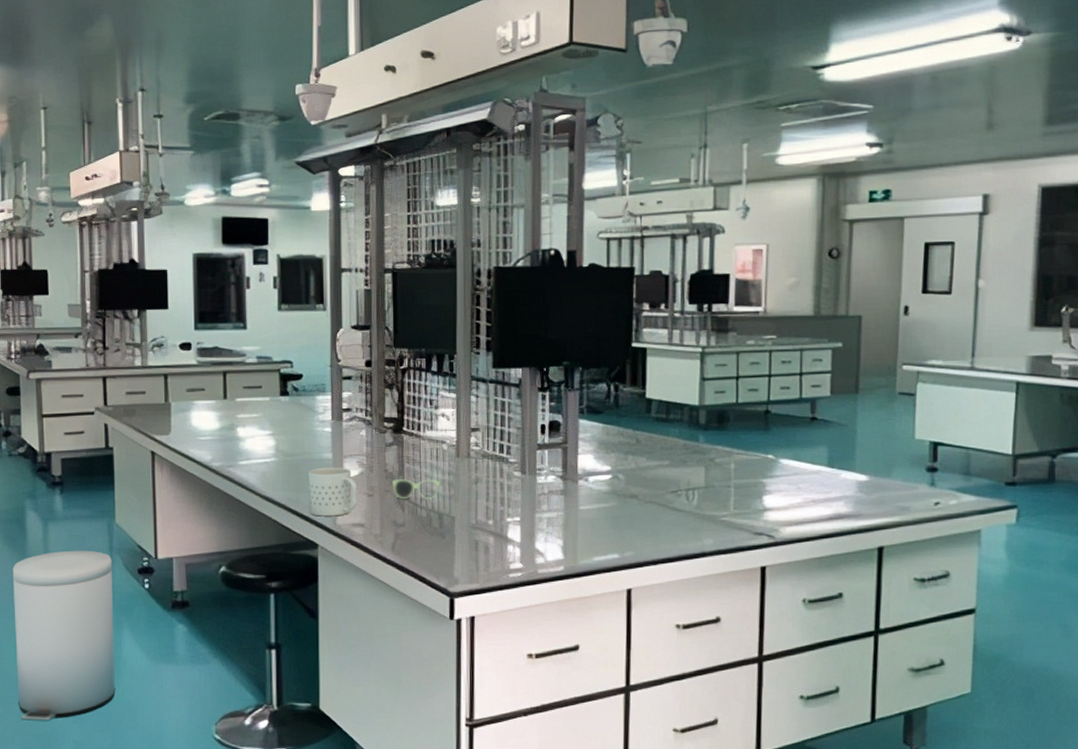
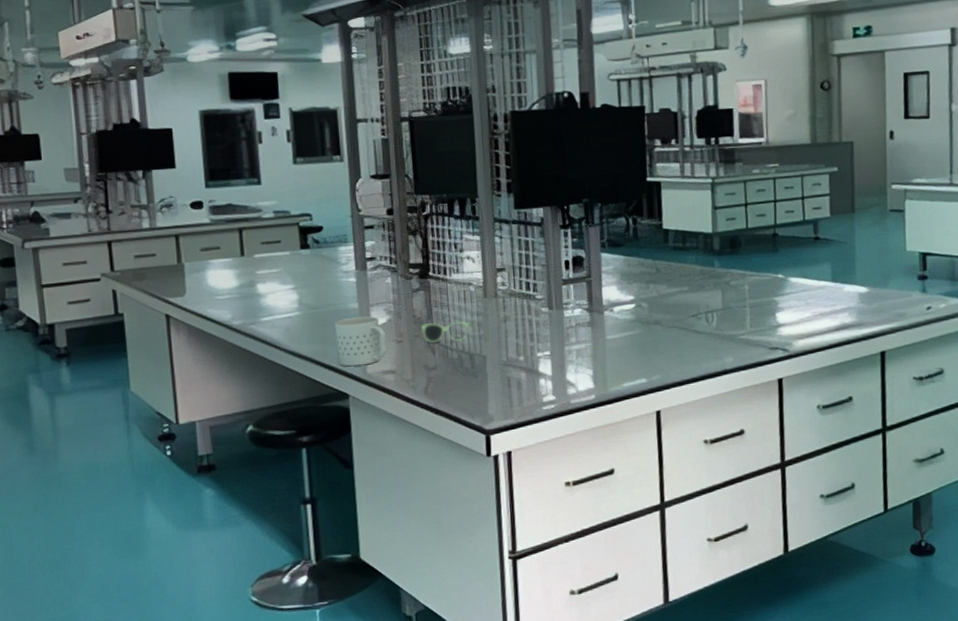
pedal bin: present [12,550,116,722] -> none [17,422,141,607]

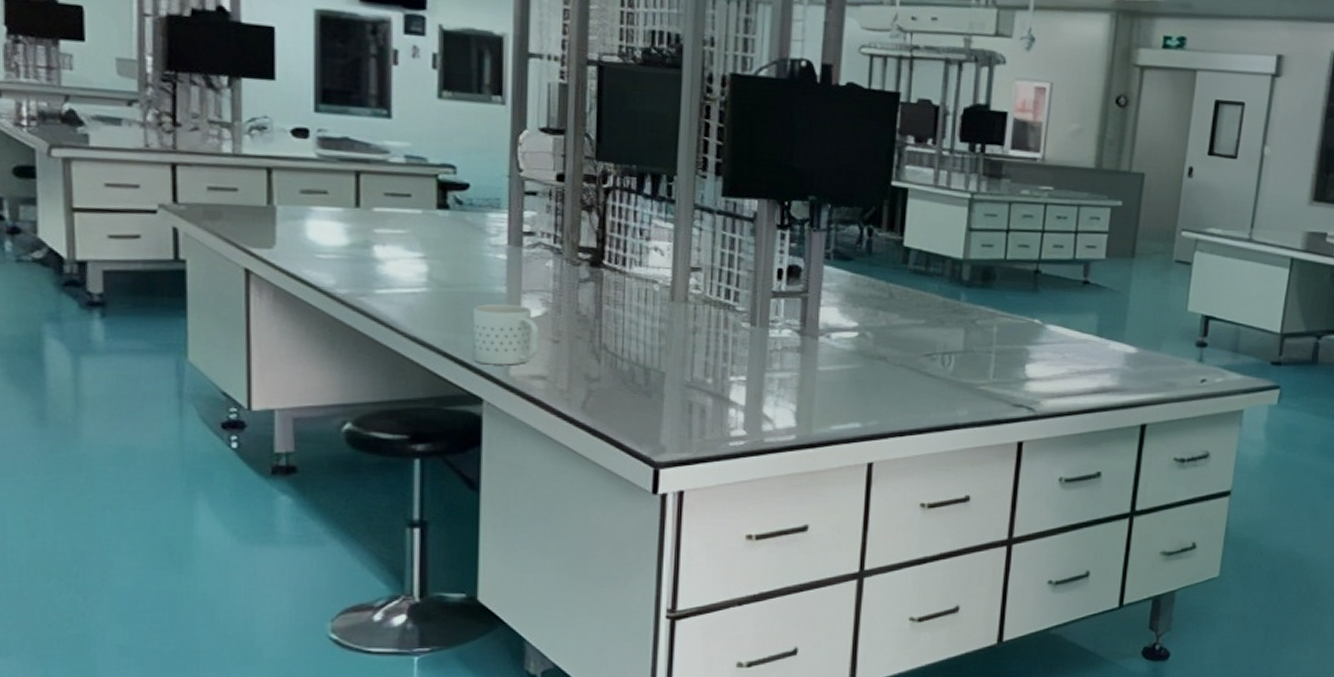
spectacles: present [421,321,475,344] -> none [586,323,655,350]

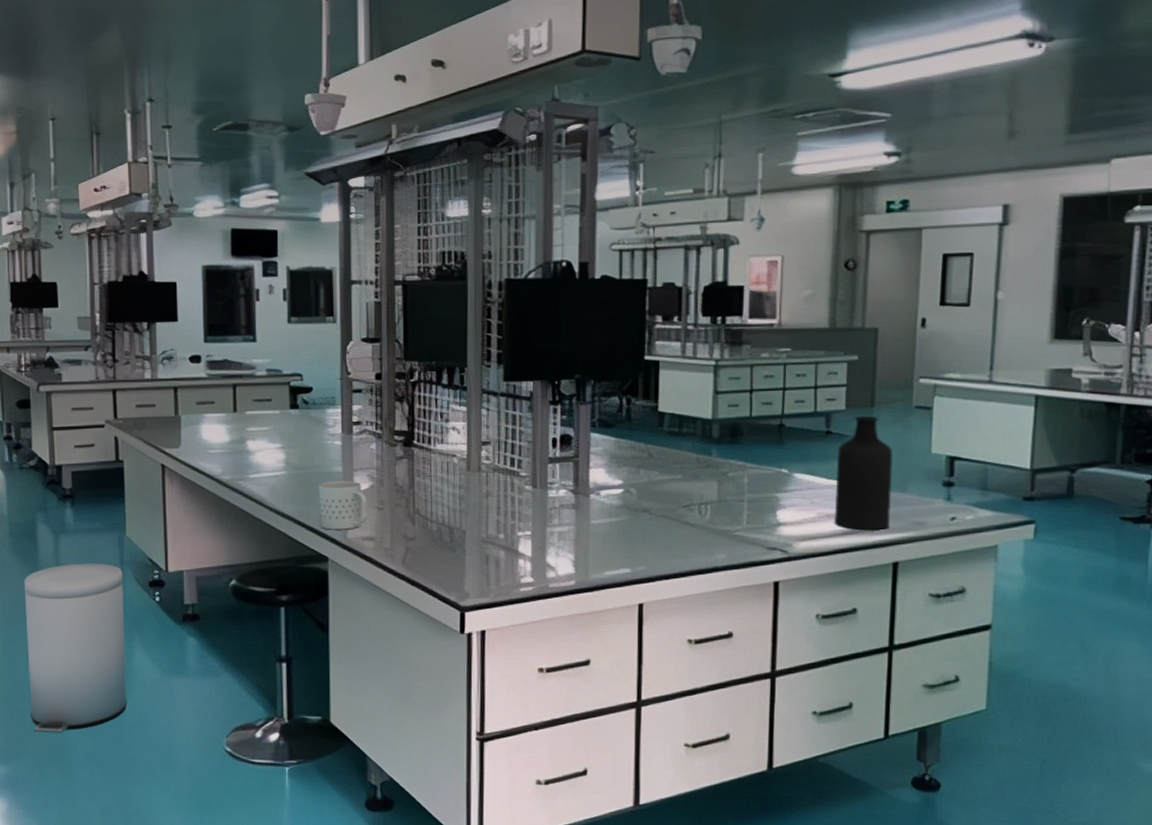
pedal bin: none [21,394,185,621] -> present [24,563,127,733]
bottle: none [1085,266,1149,389] -> present [834,415,892,530]

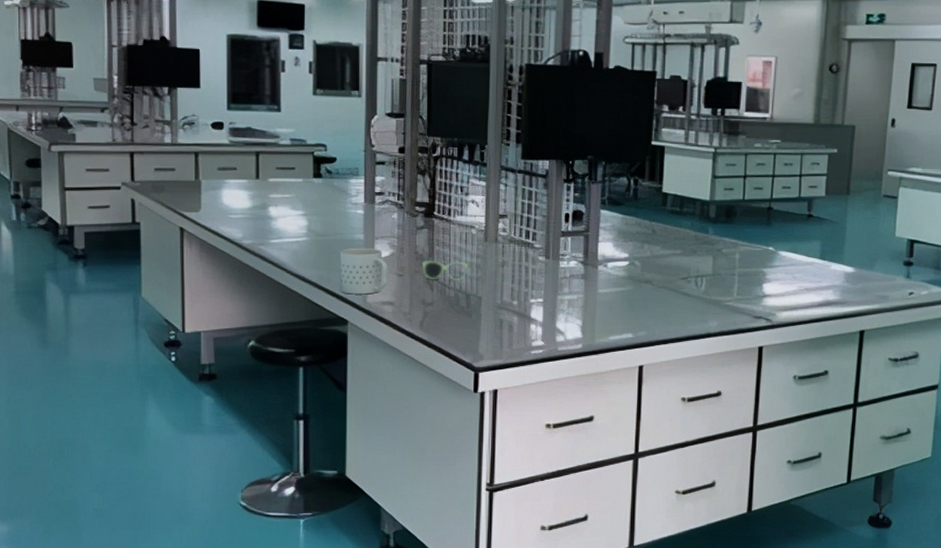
pedal bin: present [24,563,127,733] -> none [30,323,140,491]
spectacles: none [403,492,456,514] -> present [422,261,474,281]
bottle: present [834,415,892,530] -> none [812,202,863,302]

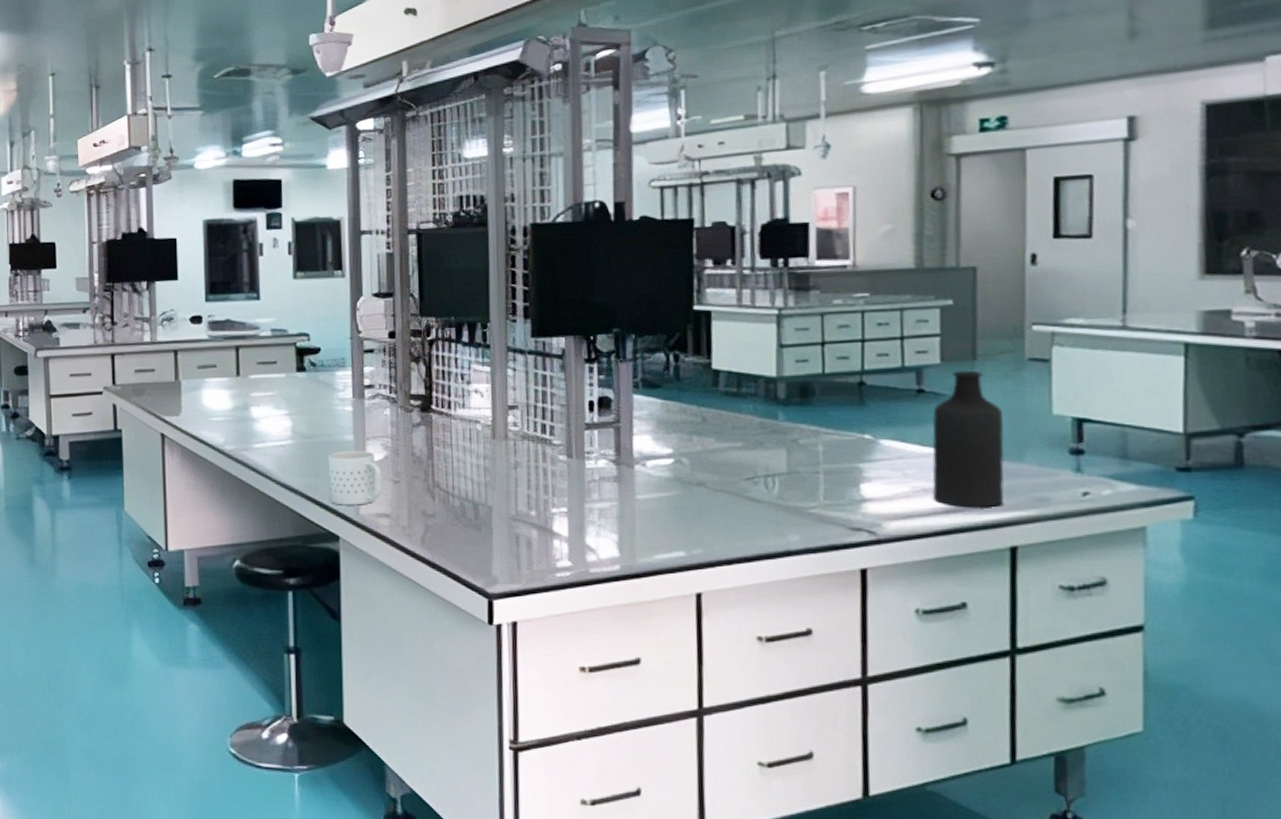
spectacles: present [422,261,474,281] -> none [421,463,481,487]
bottle: none [812,202,863,302] -> present [932,370,1004,507]

